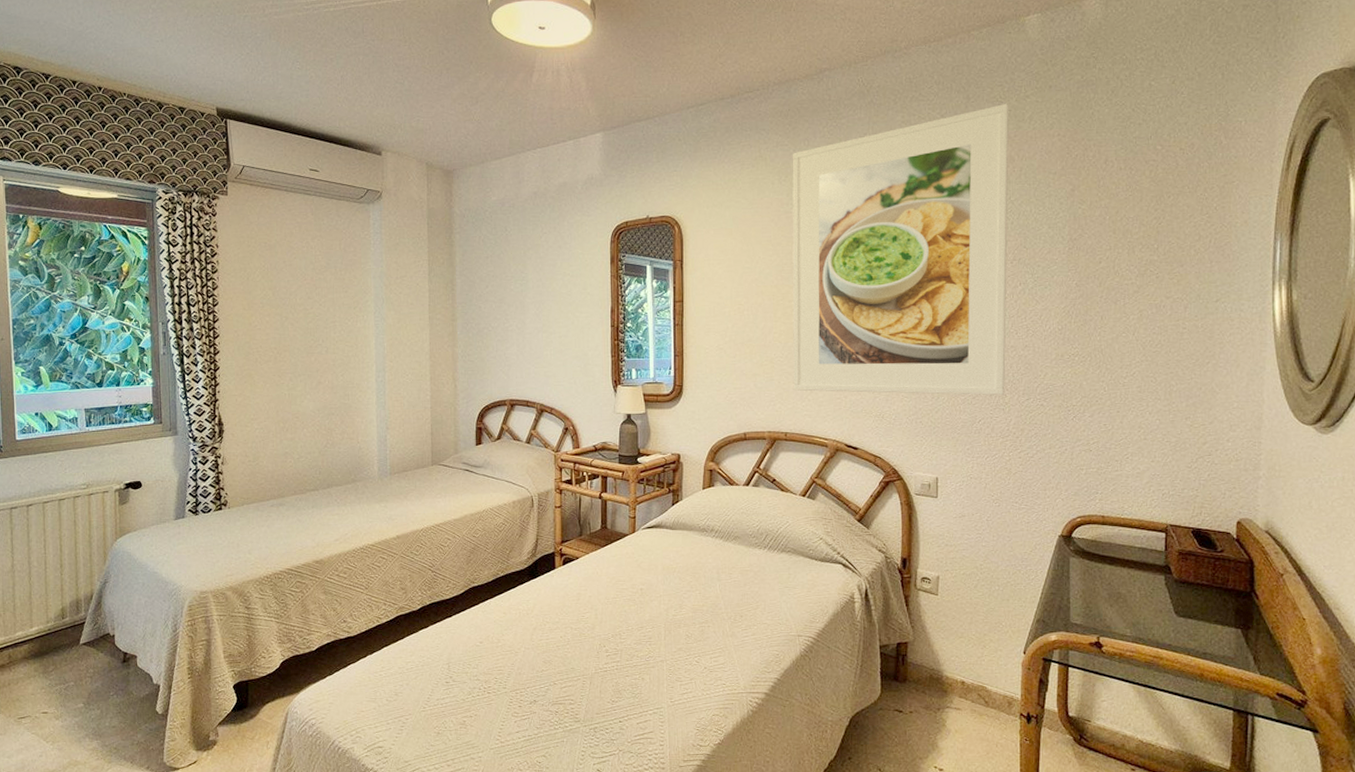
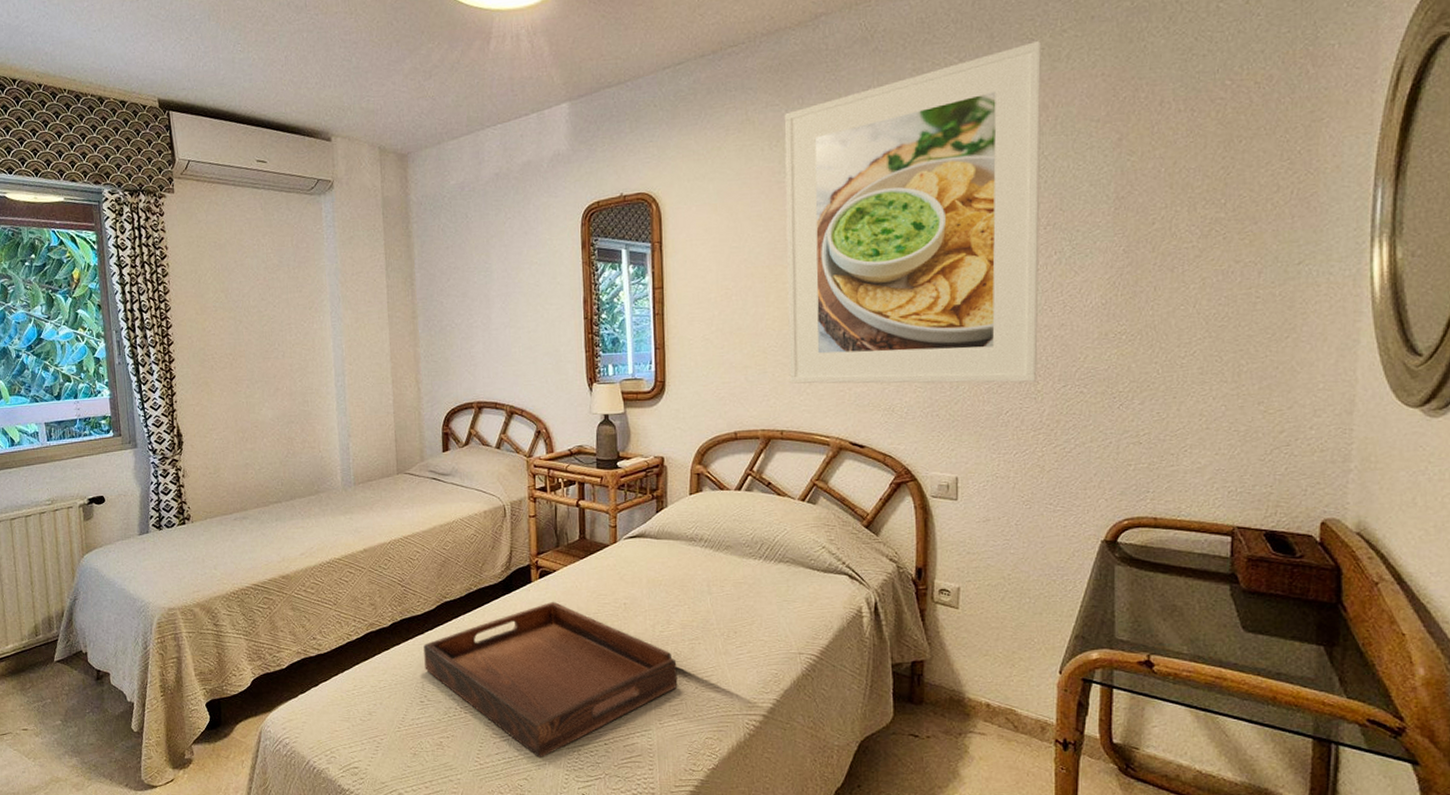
serving tray: none [451,586,688,736] -> present [423,601,678,759]

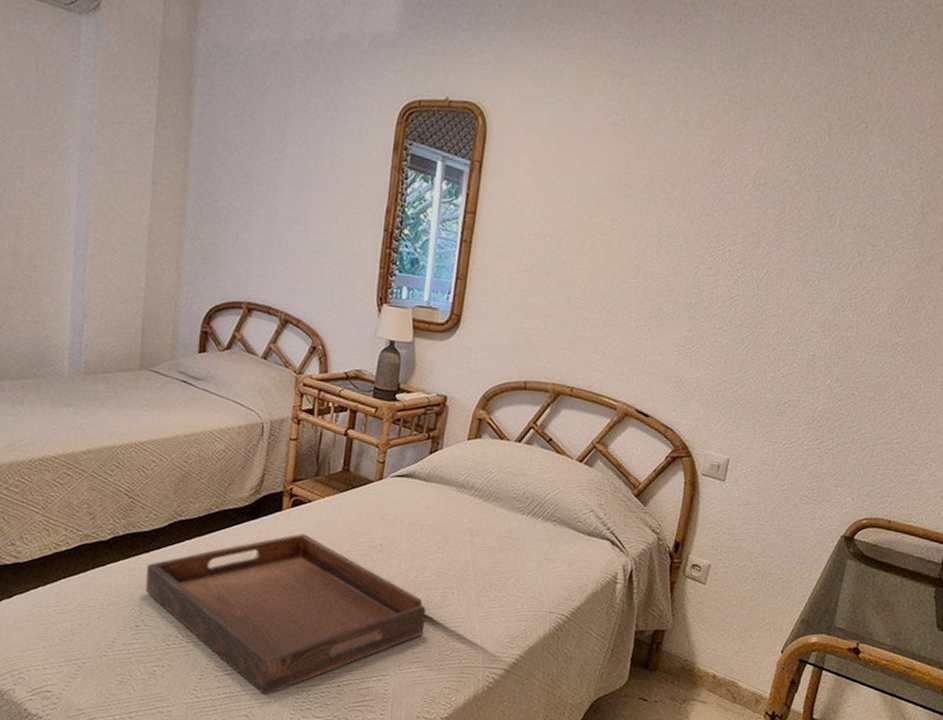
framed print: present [784,41,1042,384] -> none [588,36,890,379]

